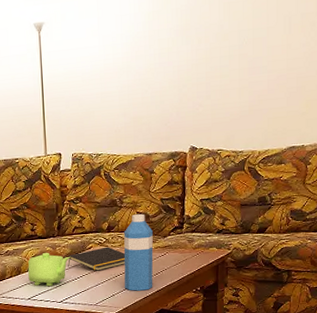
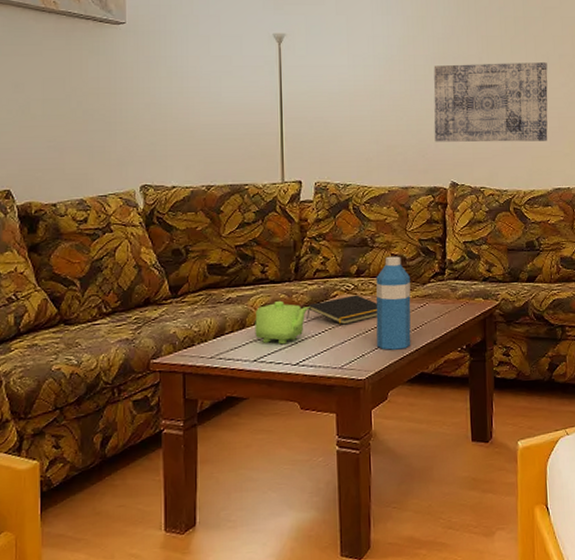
wall art: none [176,22,289,111] -> present [433,61,548,142]

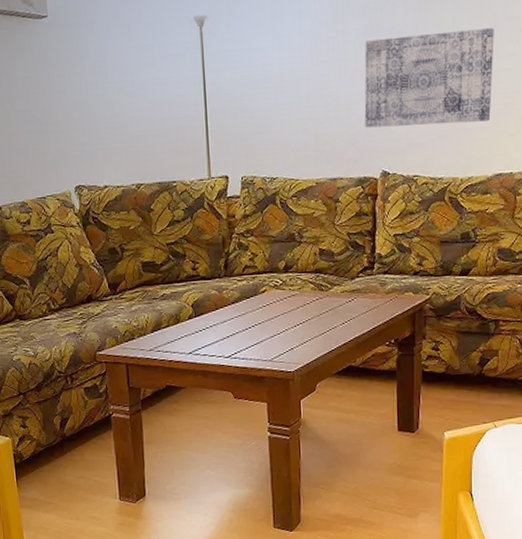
teapot: present [255,301,310,345] -> none [188,297,240,339]
notepad: present [307,295,377,325] -> none [237,290,306,320]
water bottle: present [376,256,411,350] -> none [304,250,339,344]

